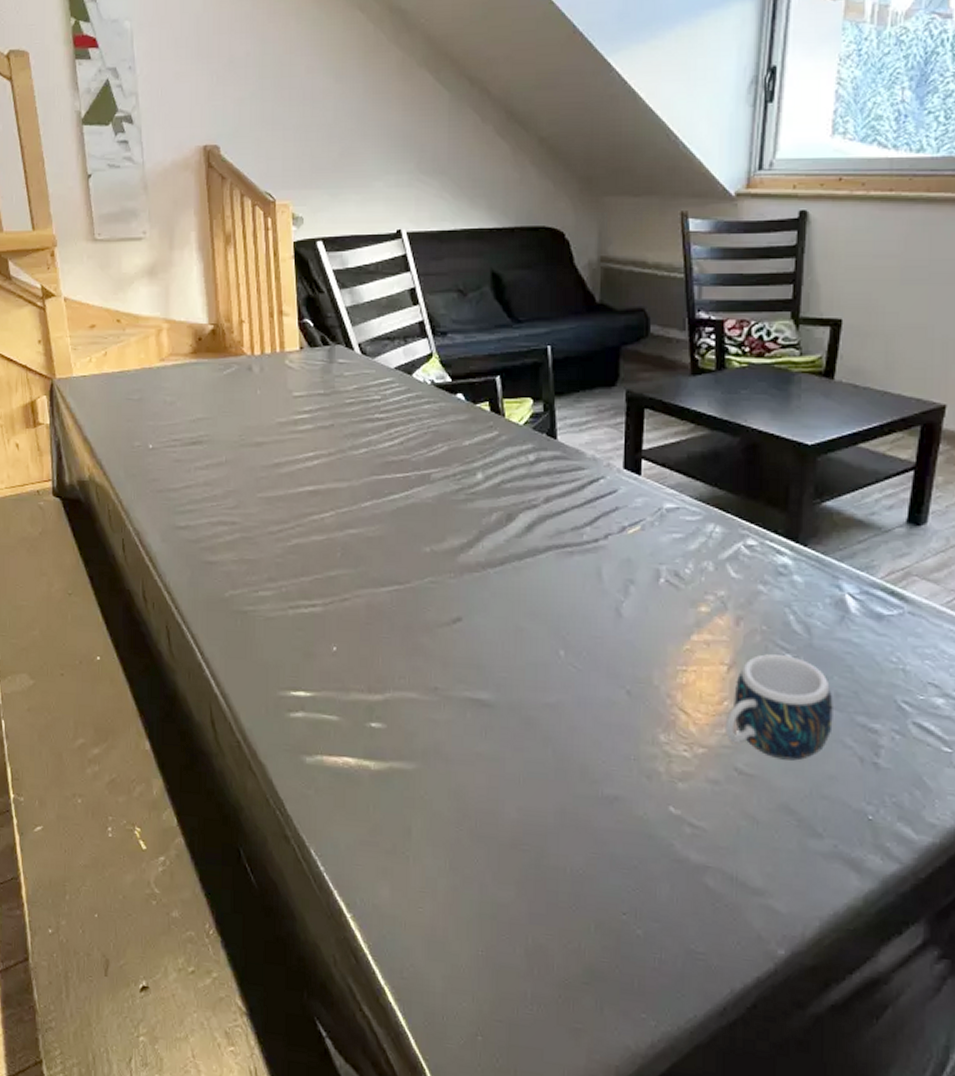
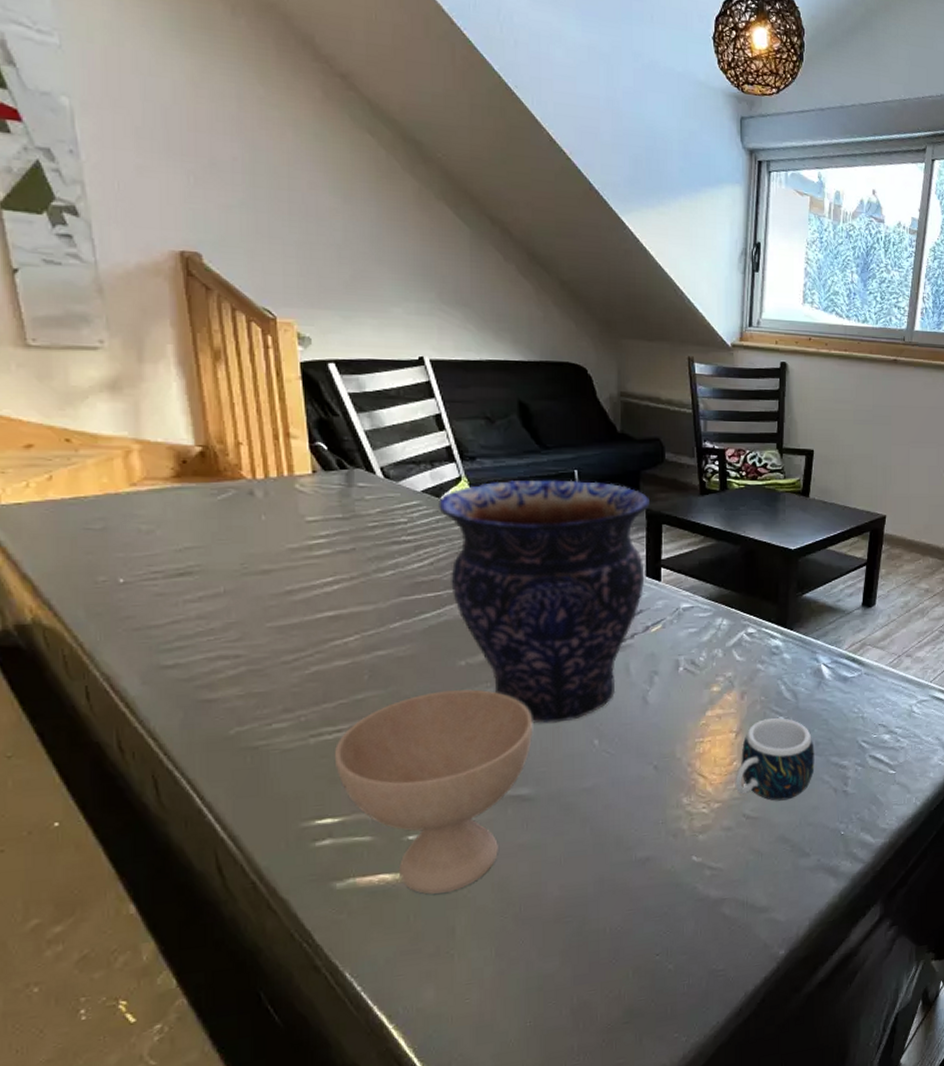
bowl: none [308,576,496,790] -> present [334,689,533,895]
vase: none [409,356,630,626] -> present [437,479,650,724]

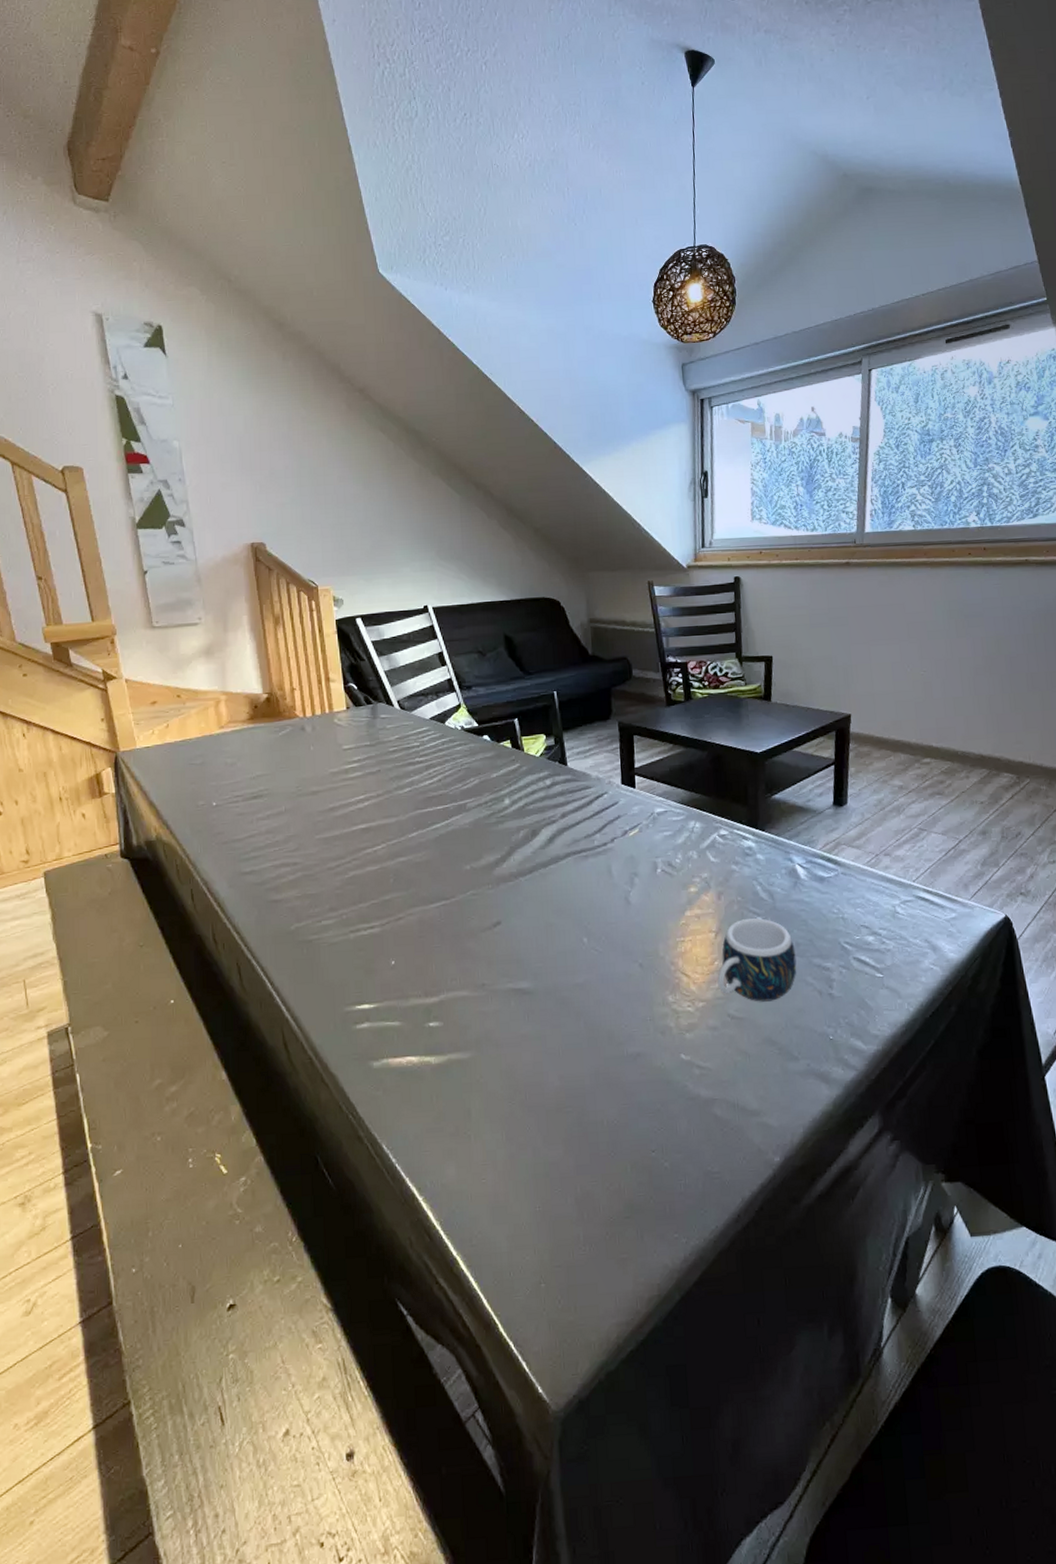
bowl: present [334,689,533,895] -> none [368,890,530,1077]
vase: present [437,479,650,724] -> none [442,700,621,923]

